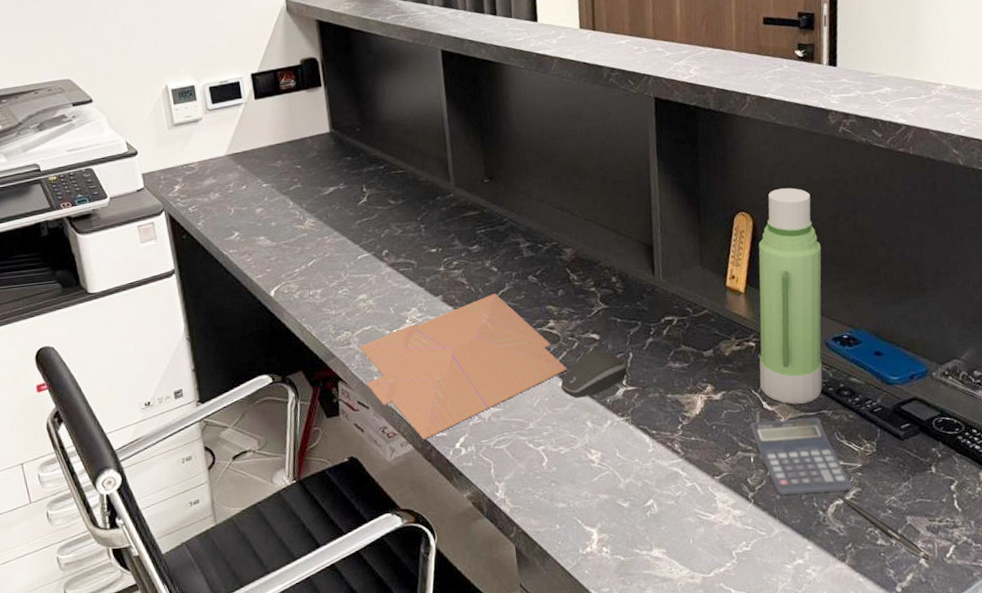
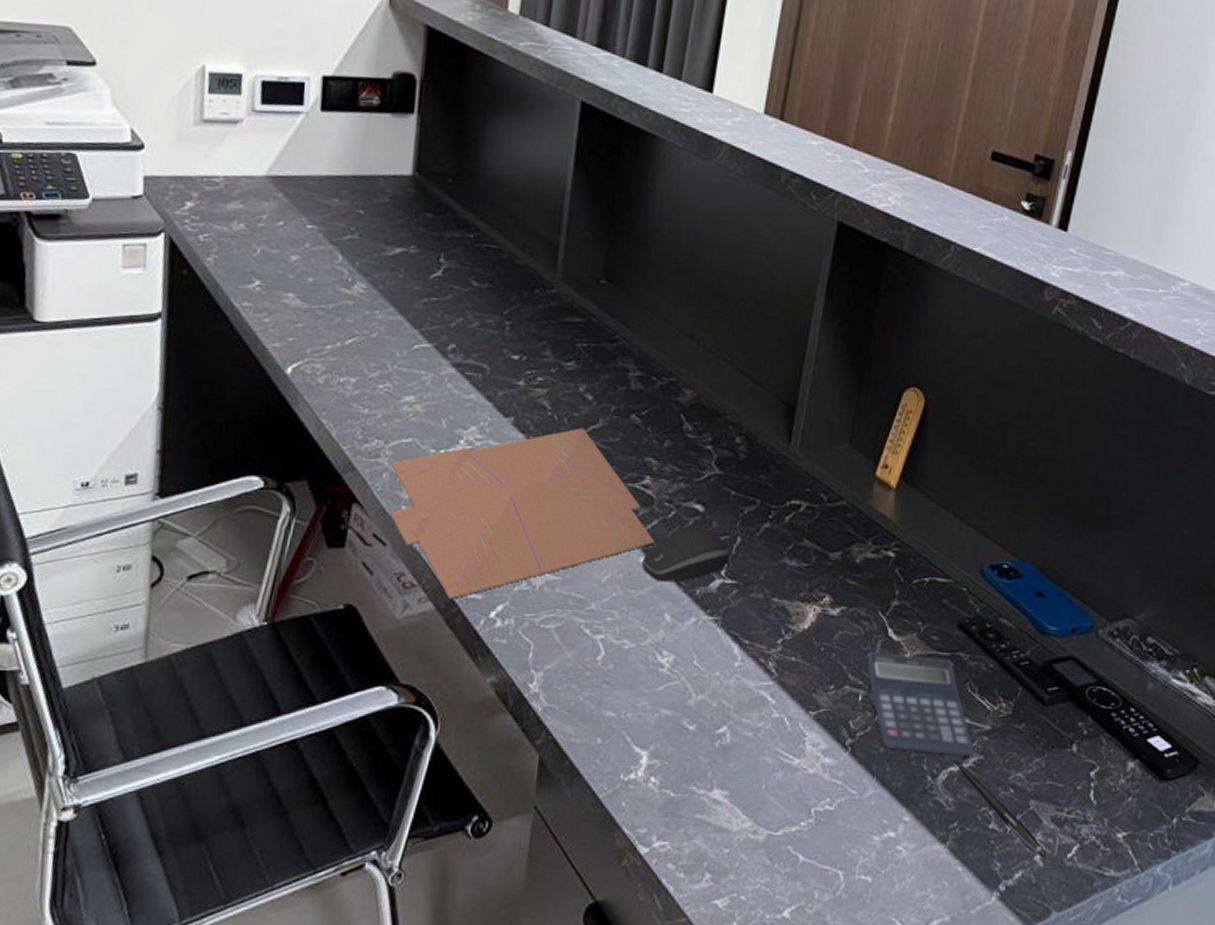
water bottle: present [758,188,823,405] -> none [890,367,1002,640]

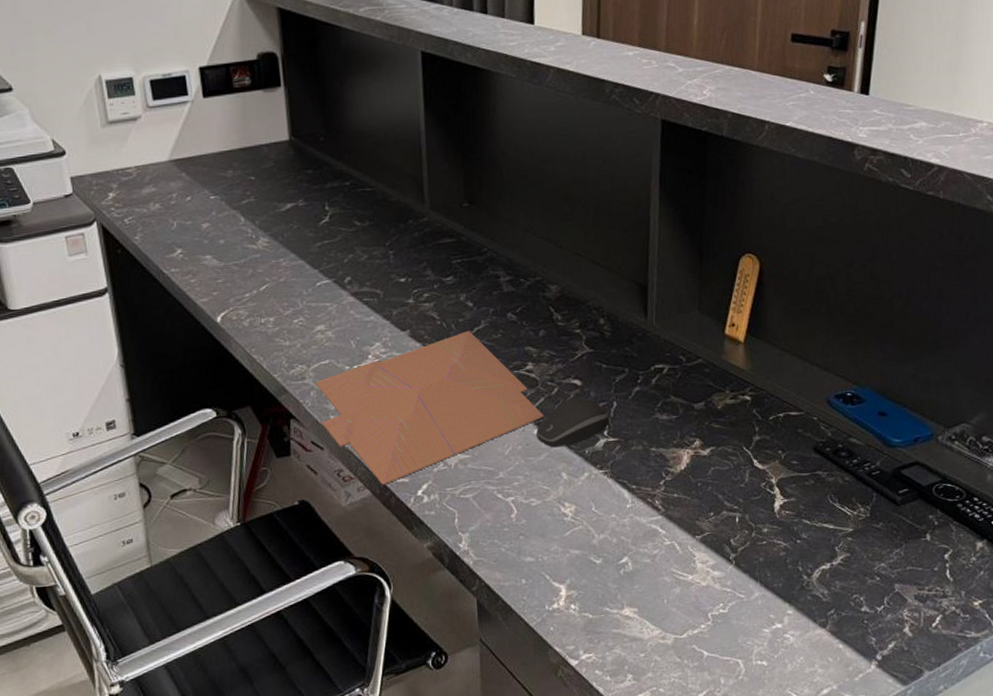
calculator: present [867,652,974,756] -> none [738,478,841,557]
pen: present [953,759,1047,858] -> none [824,559,914,630]

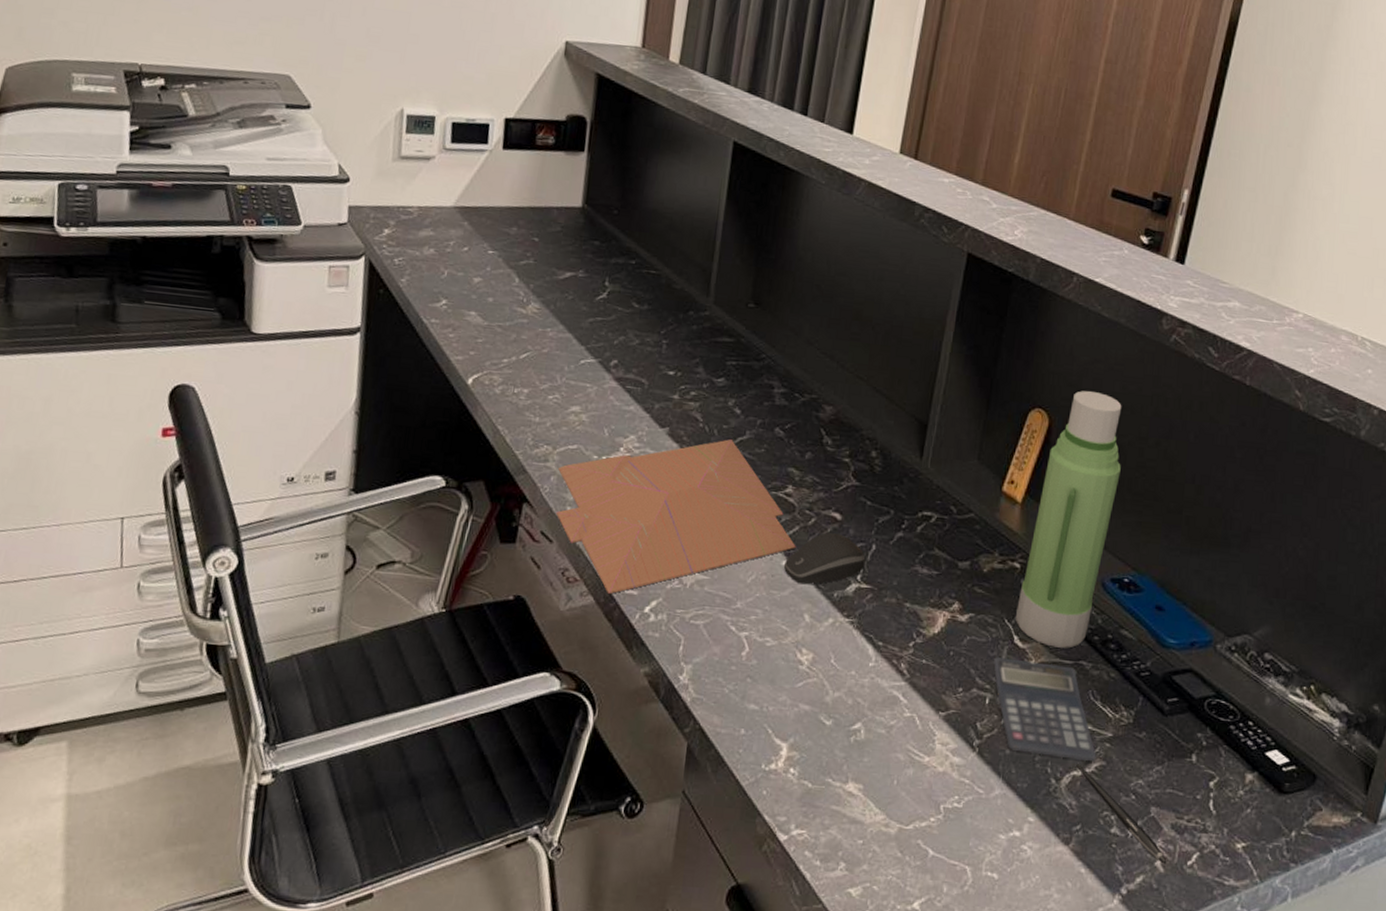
calculator: none [738,478,841,557] -> present [993,657,1097,761]
water bottle: none [753,229,832,464] -> present [1016,390,1122,648]
pen: none [824,559,914,630] -> present [1076,764,1167,864]

